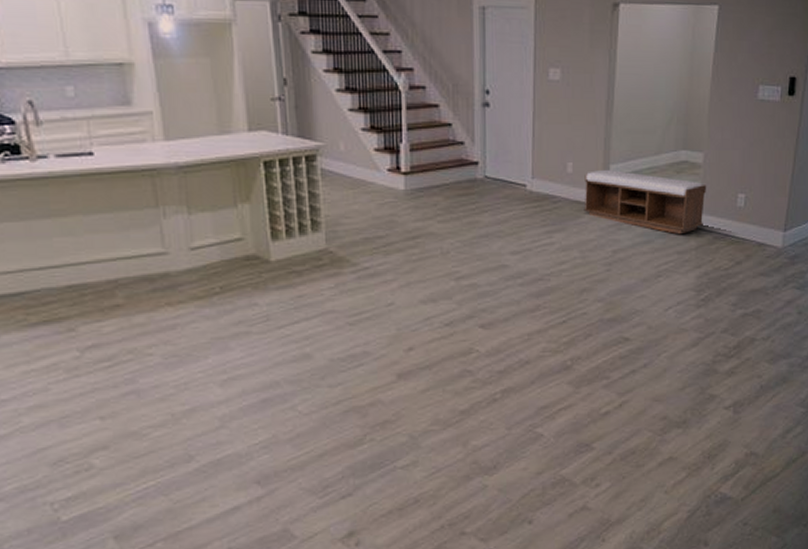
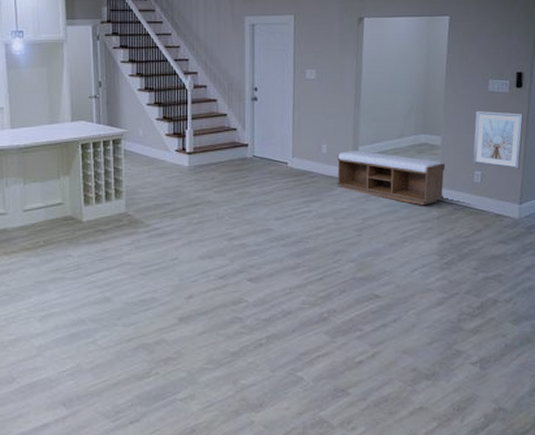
picture frame: none [737,123,795,192] -> present [473,111,524,169]

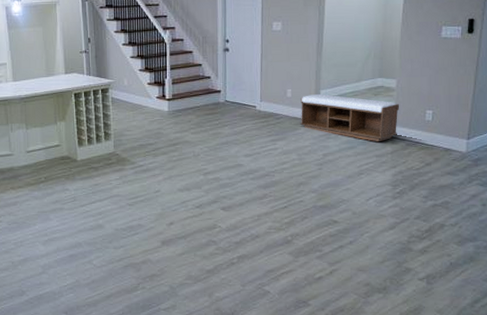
picture frame: present [473,111,524,169] -> none [425,56,474,108]

